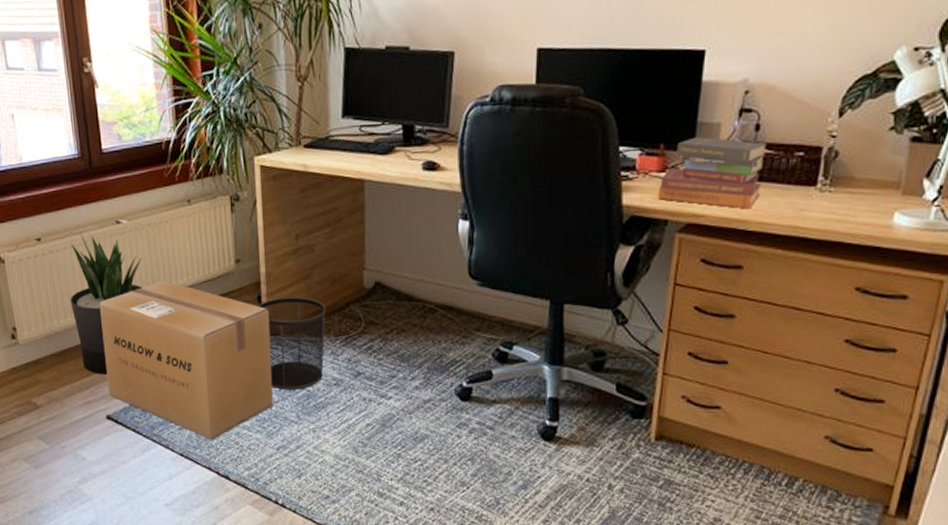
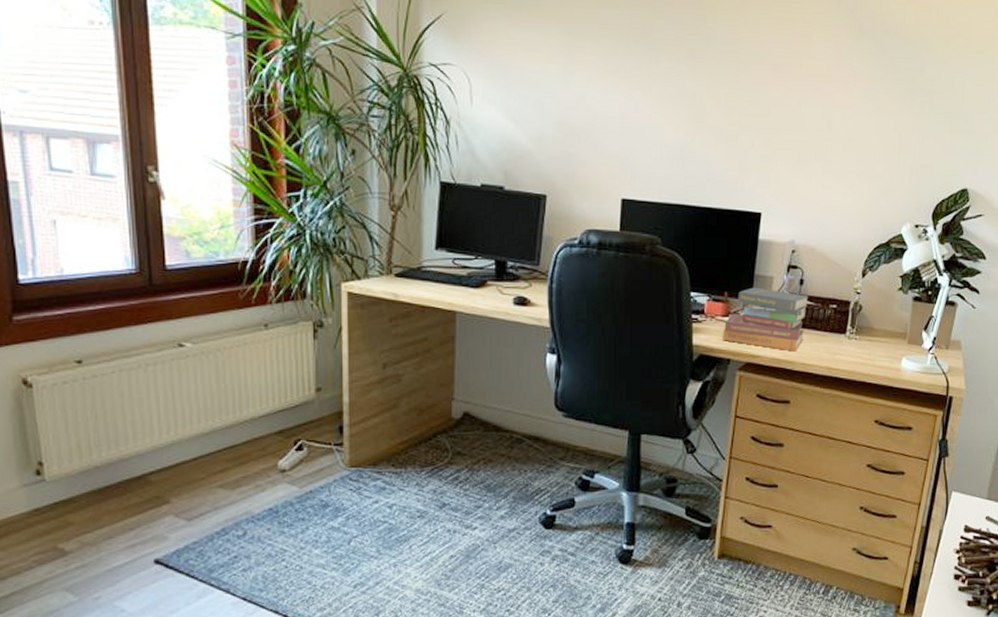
planter: present [70,231,143,375] -> none [115,354,209,514]
box: present [99,280,273,440] -> none [152,409,352,581]
waste bin: present [258,297,327,390] -> none [339,427,413,524]

